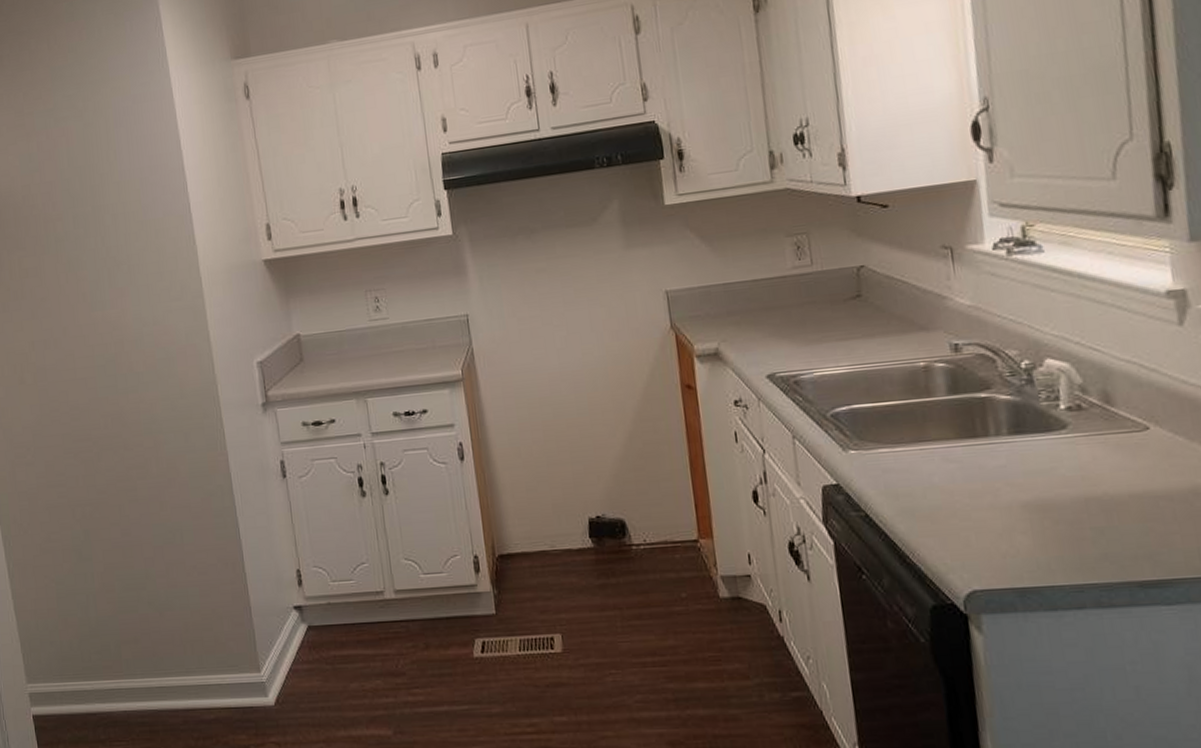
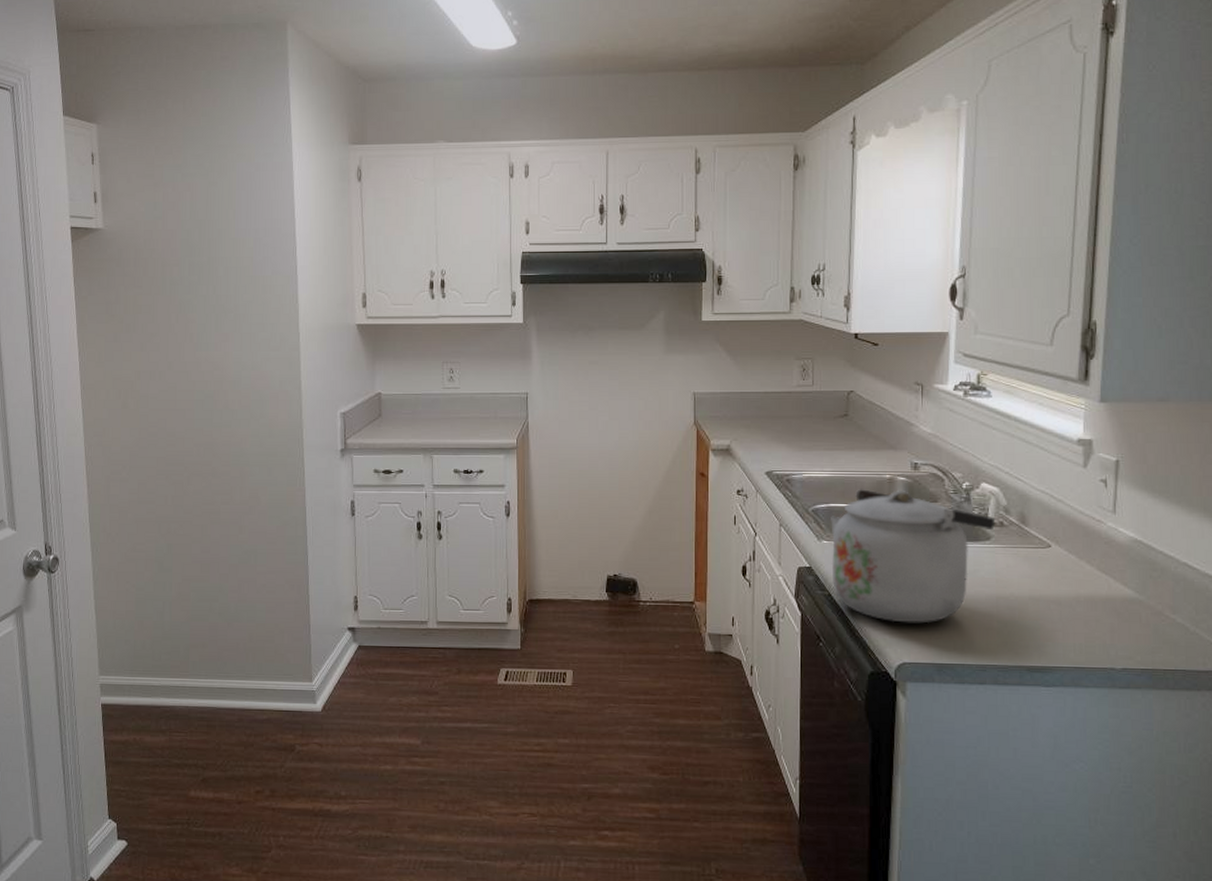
kettle: none [856,378,1071,543] -> present [831,489,996,624]

